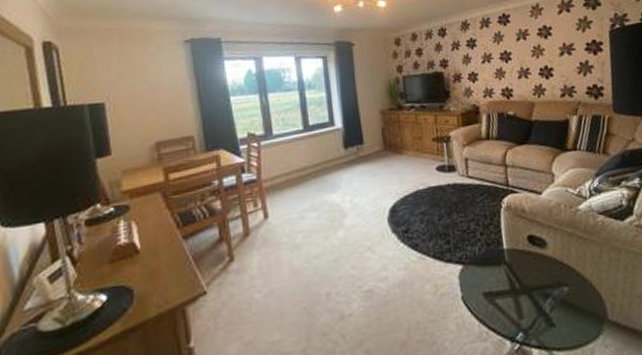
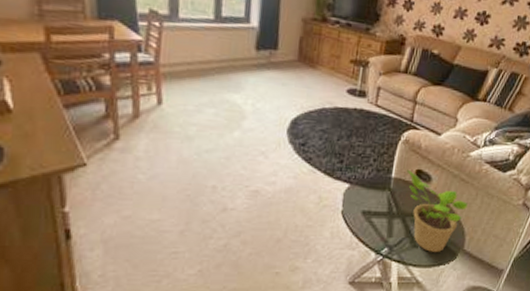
potted plant: none [518,237,596,329] -> present [407,169,468,252]

